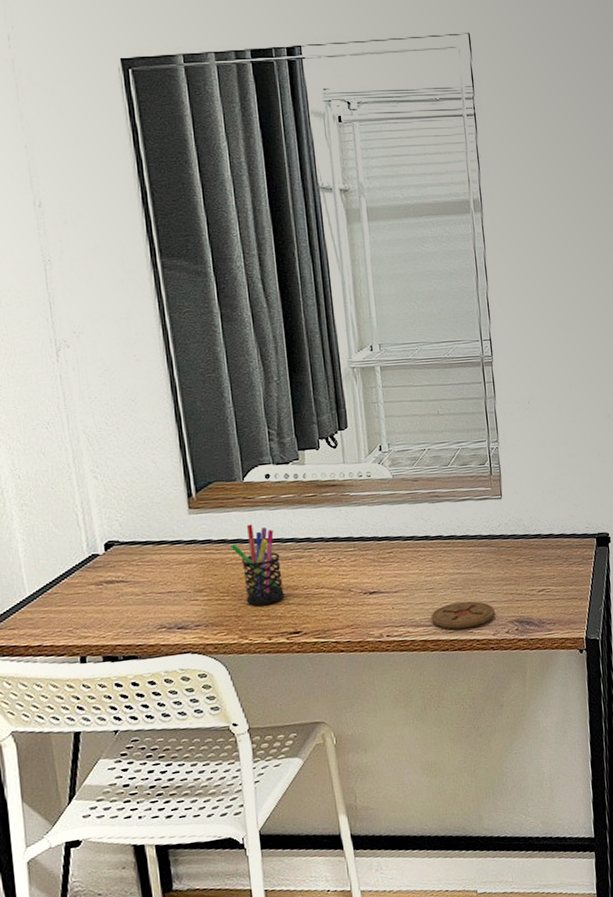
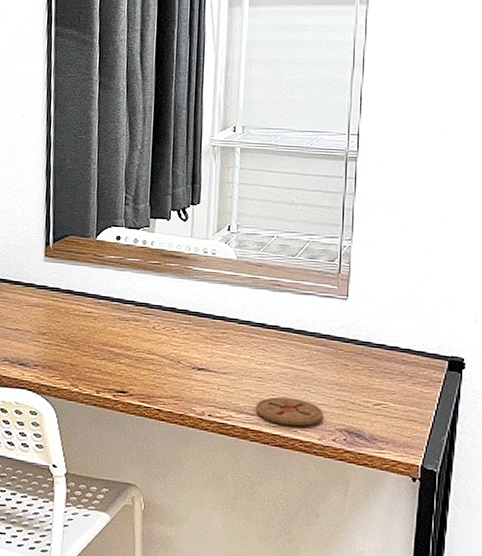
pen holder: present [230,524,284,606] -> none [76,280,119,359]

